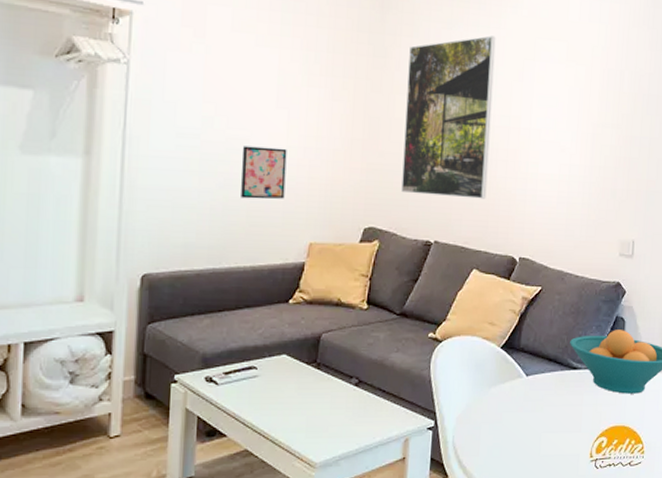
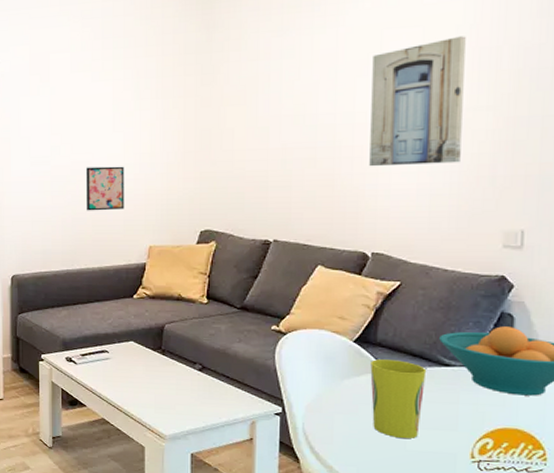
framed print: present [401,35,496,199] -> none [236,35,334,197]
cup: none [513,364,559,444] -> present [370,358,427,439]
wall art: none [520,56,599,175] -> present [369,36,466,167]

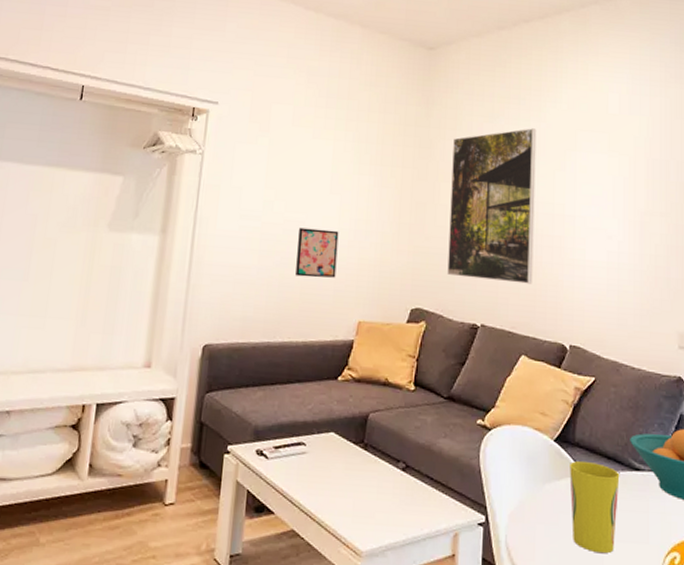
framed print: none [236,35,334,197] -> present [447,128,537,284]
wall art: present [369,36,466,167] -> none [567,146,642,263]

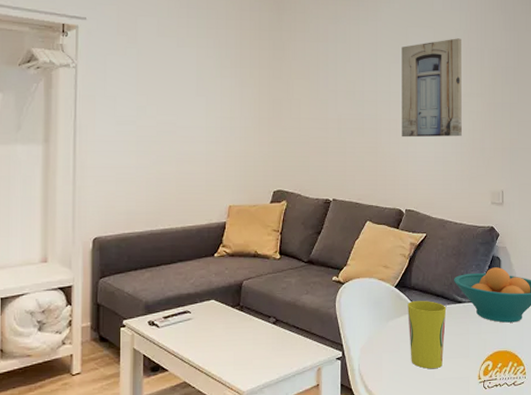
wall art: present [295,227,339,278] -> none [171,128,207,171]
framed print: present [447,128,537,284] -> none [303,27,374,162]
wall art: none [567,146,642,263] -> present [401,38,462,138]

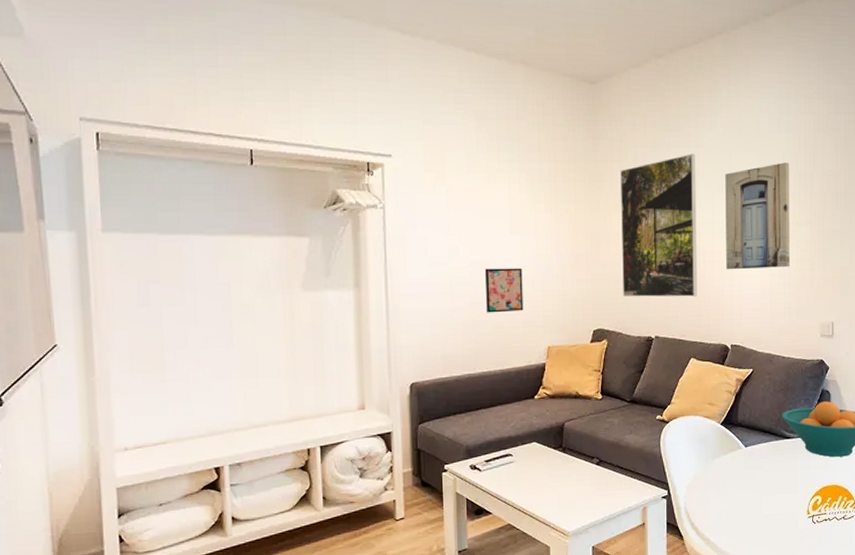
wall art: none [171,128,207,171] -> present [485,268,524,313]
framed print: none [303,27,374,162] -> present [620,154,698,297]
cup: present [407,300,447,369] -> none [734,436,774,506]

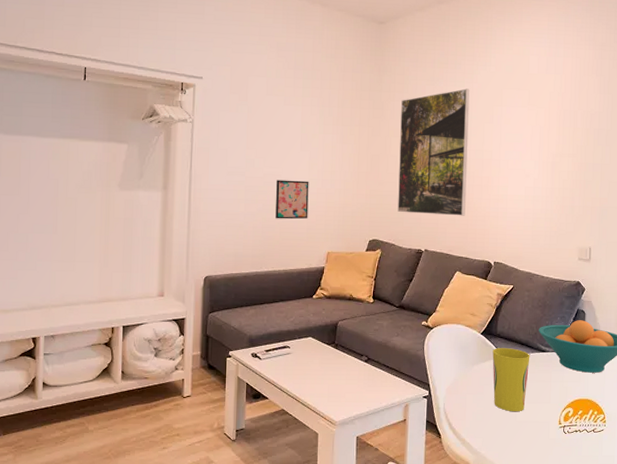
wall art: present [725,162,790,270] -> none [493,100,555,195]
cup: none [734,436,774,506] -> present [492,347,530,412]

